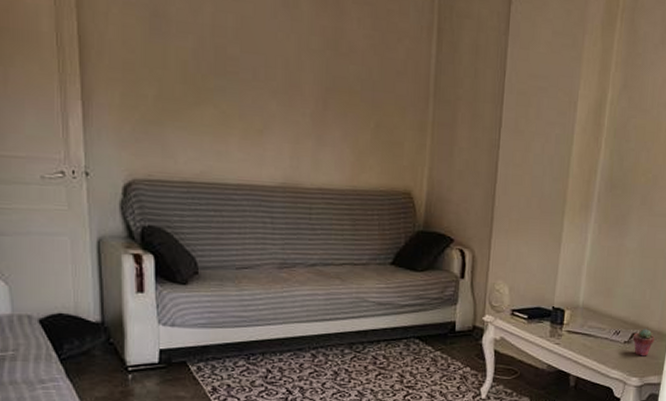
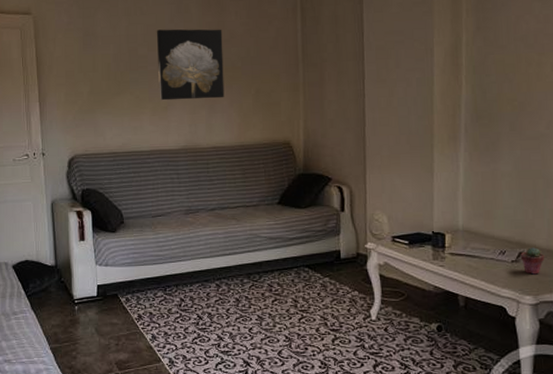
wall art: none [253,25,340,128] -> present [156,29,225,101]

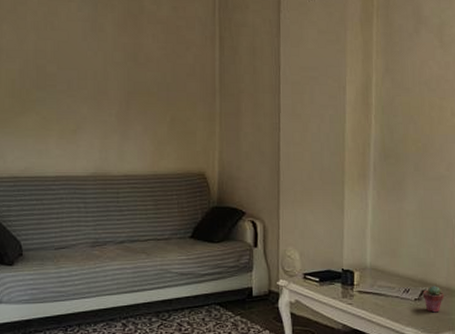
wall art: present [156,29,225,101] -> none [67,47,138,124]

